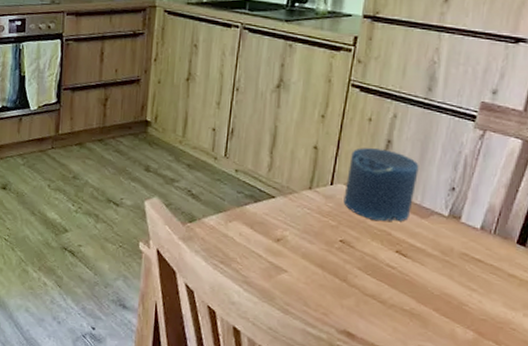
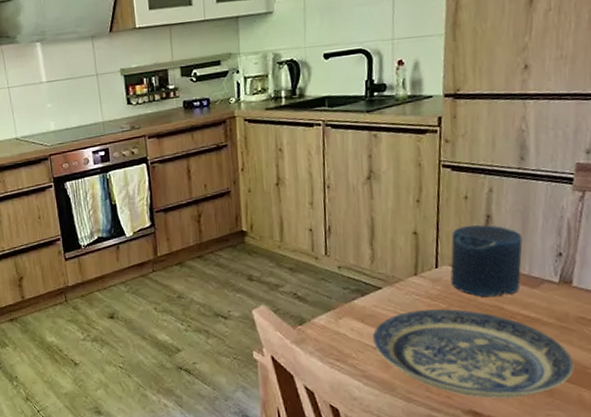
plate: none [259,224,452,325] -> present [372,308,574,399]

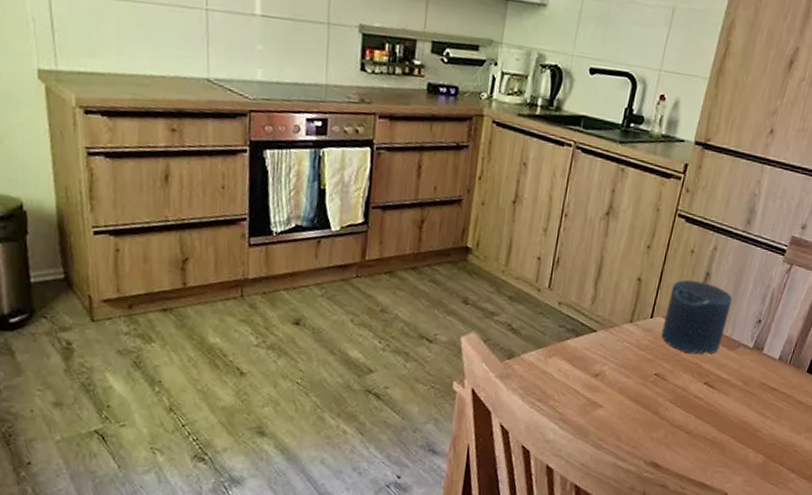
plate: present [372,308,574,399] -> none [577,358,748,453]

